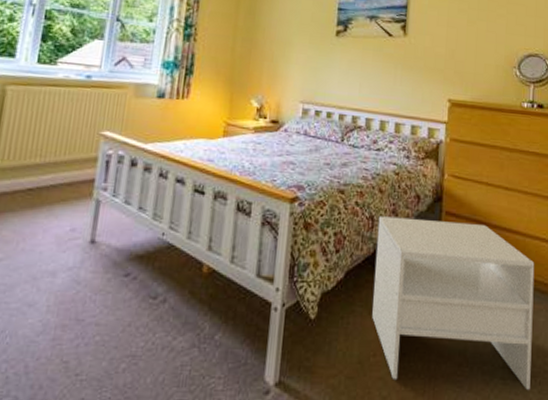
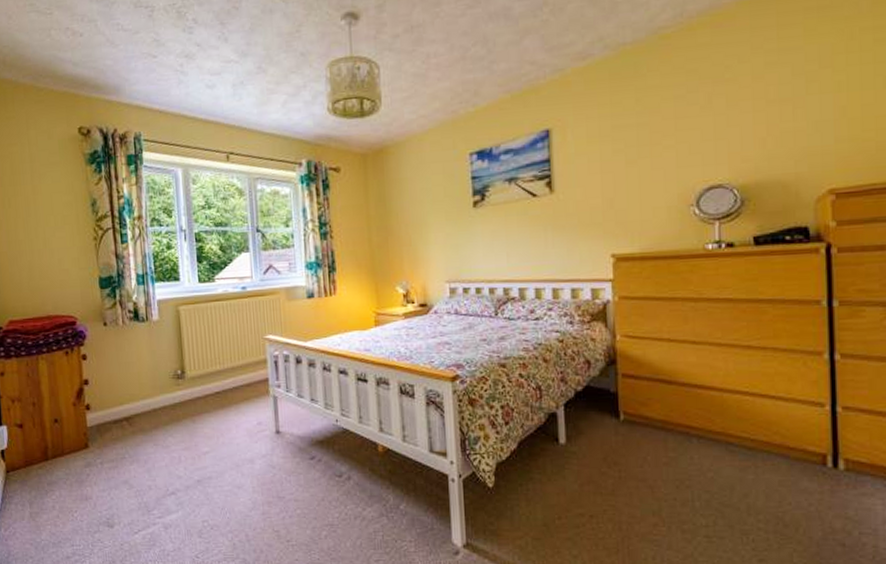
nightstand: present [372,216,535,390] -> none [546,383,742,547]

